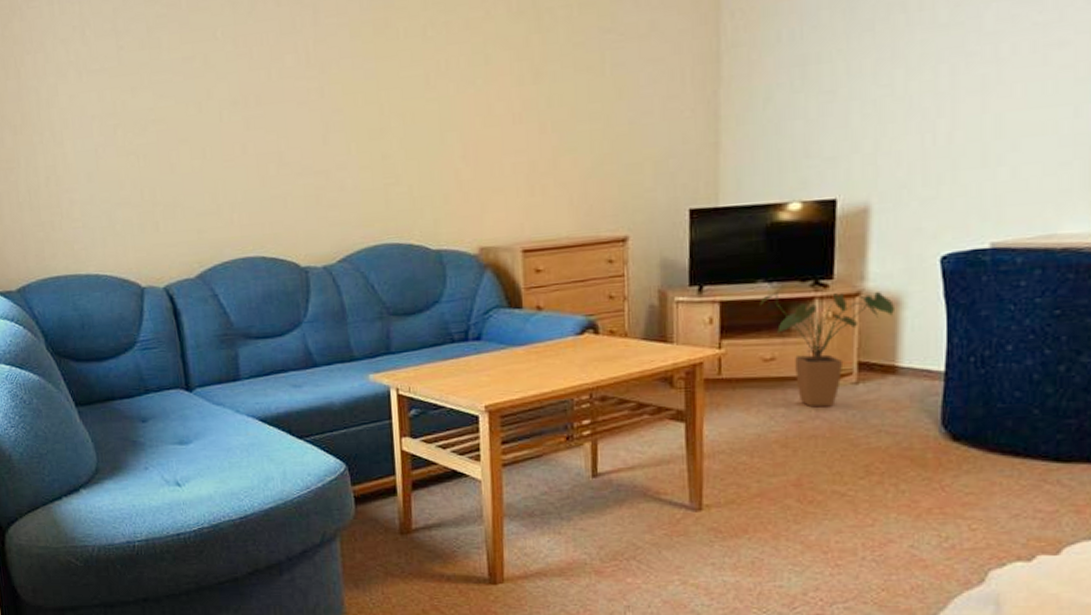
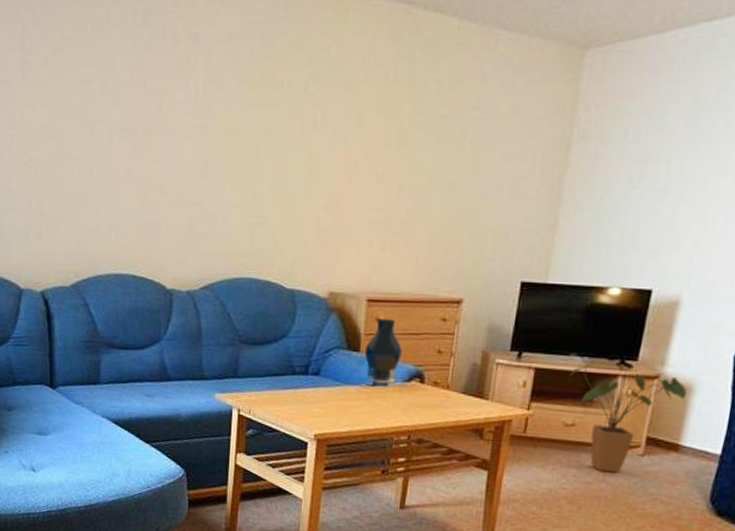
vase: none [527,268,569,344] -> present [364,319,402,387]

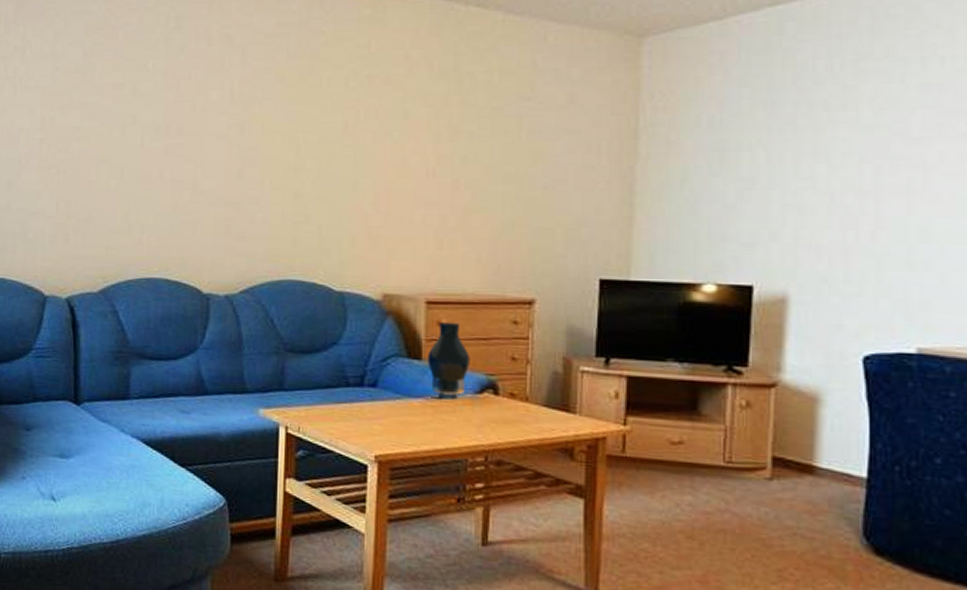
house plant: present [569,364,687,473] -> none [669,371,812,501]

